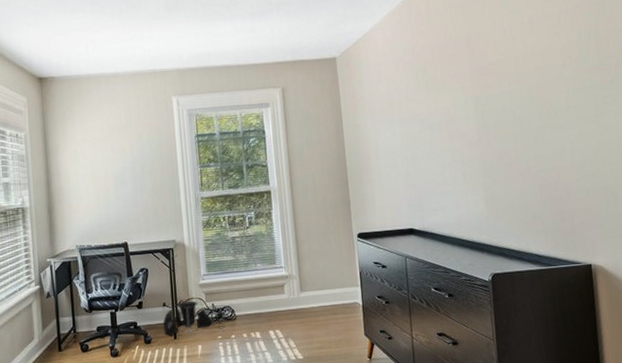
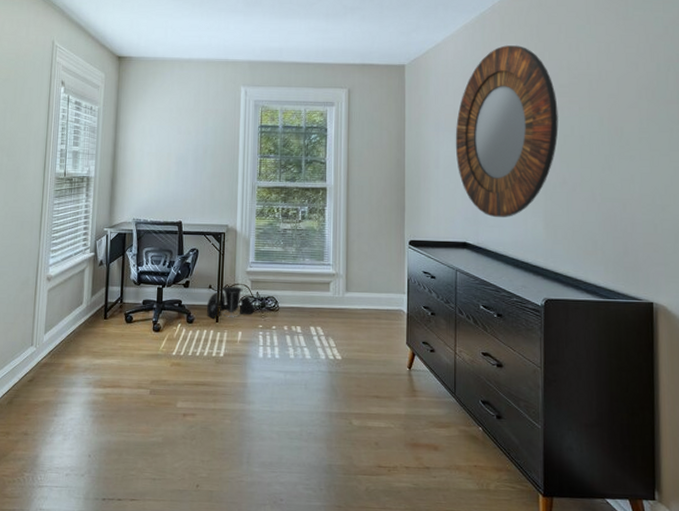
home mirror: none [392,27,491,201] -> present [455,45,559,217]

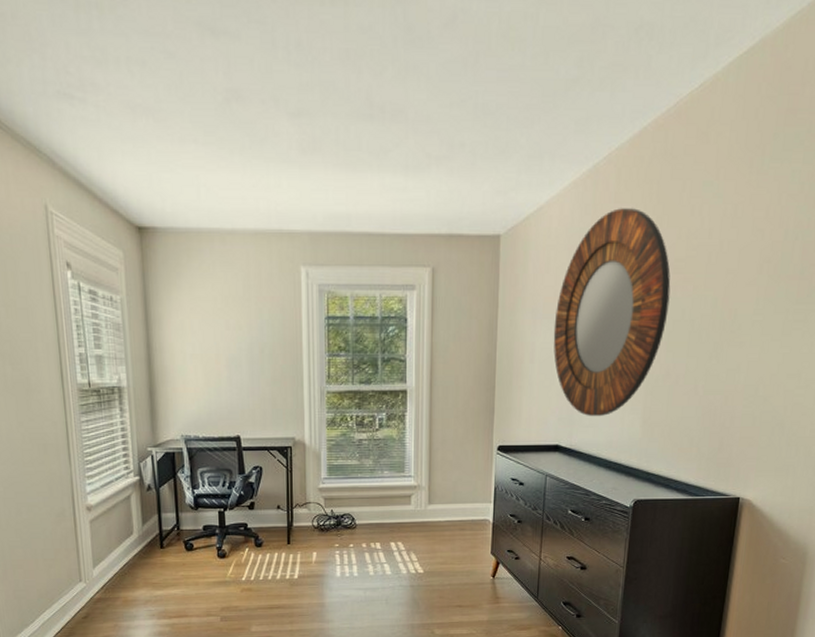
trash can: present [206,286,254,319] -> none [275,505,329,541]

